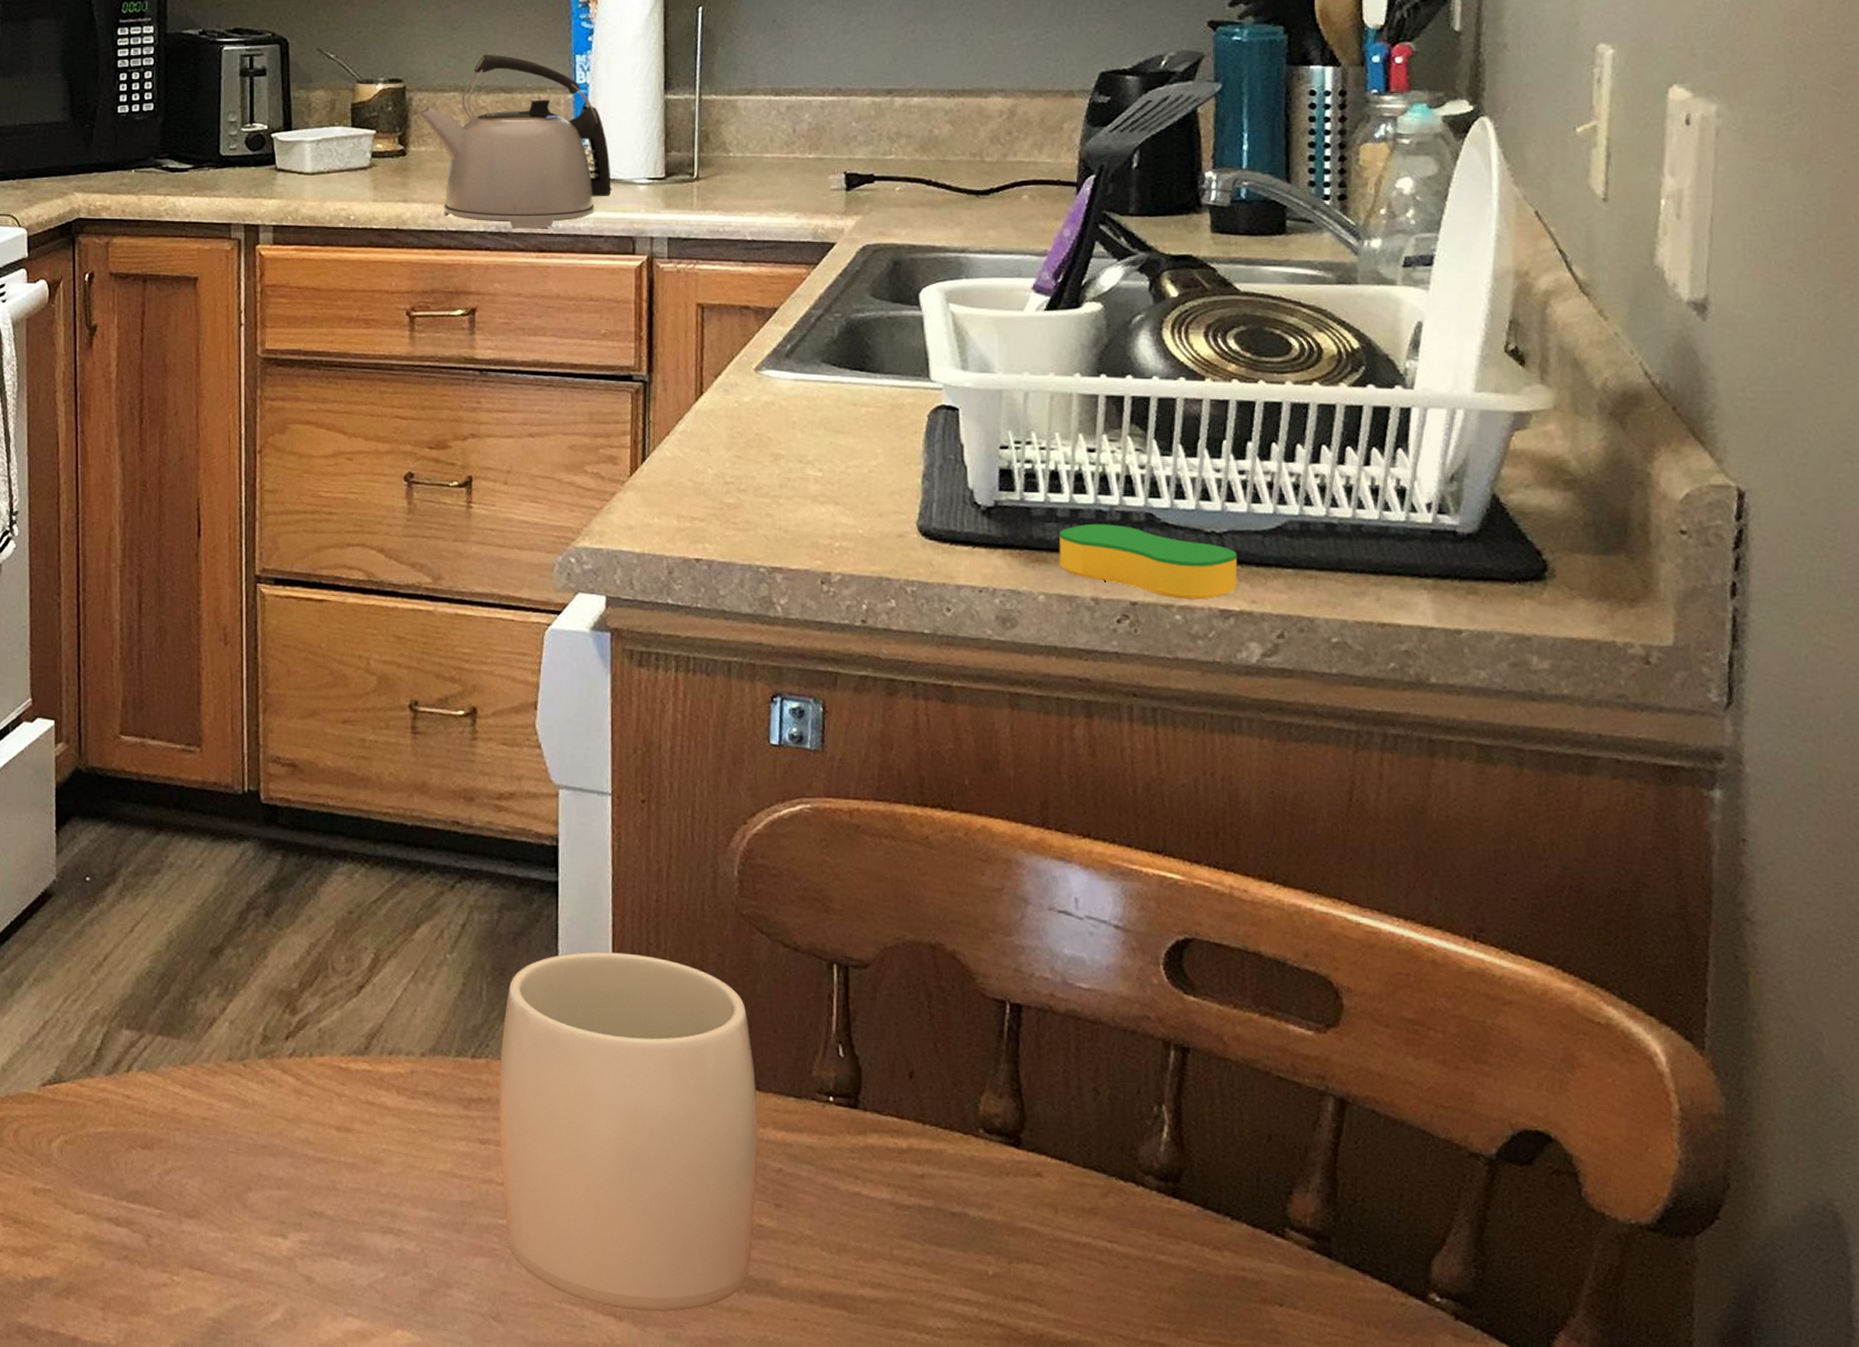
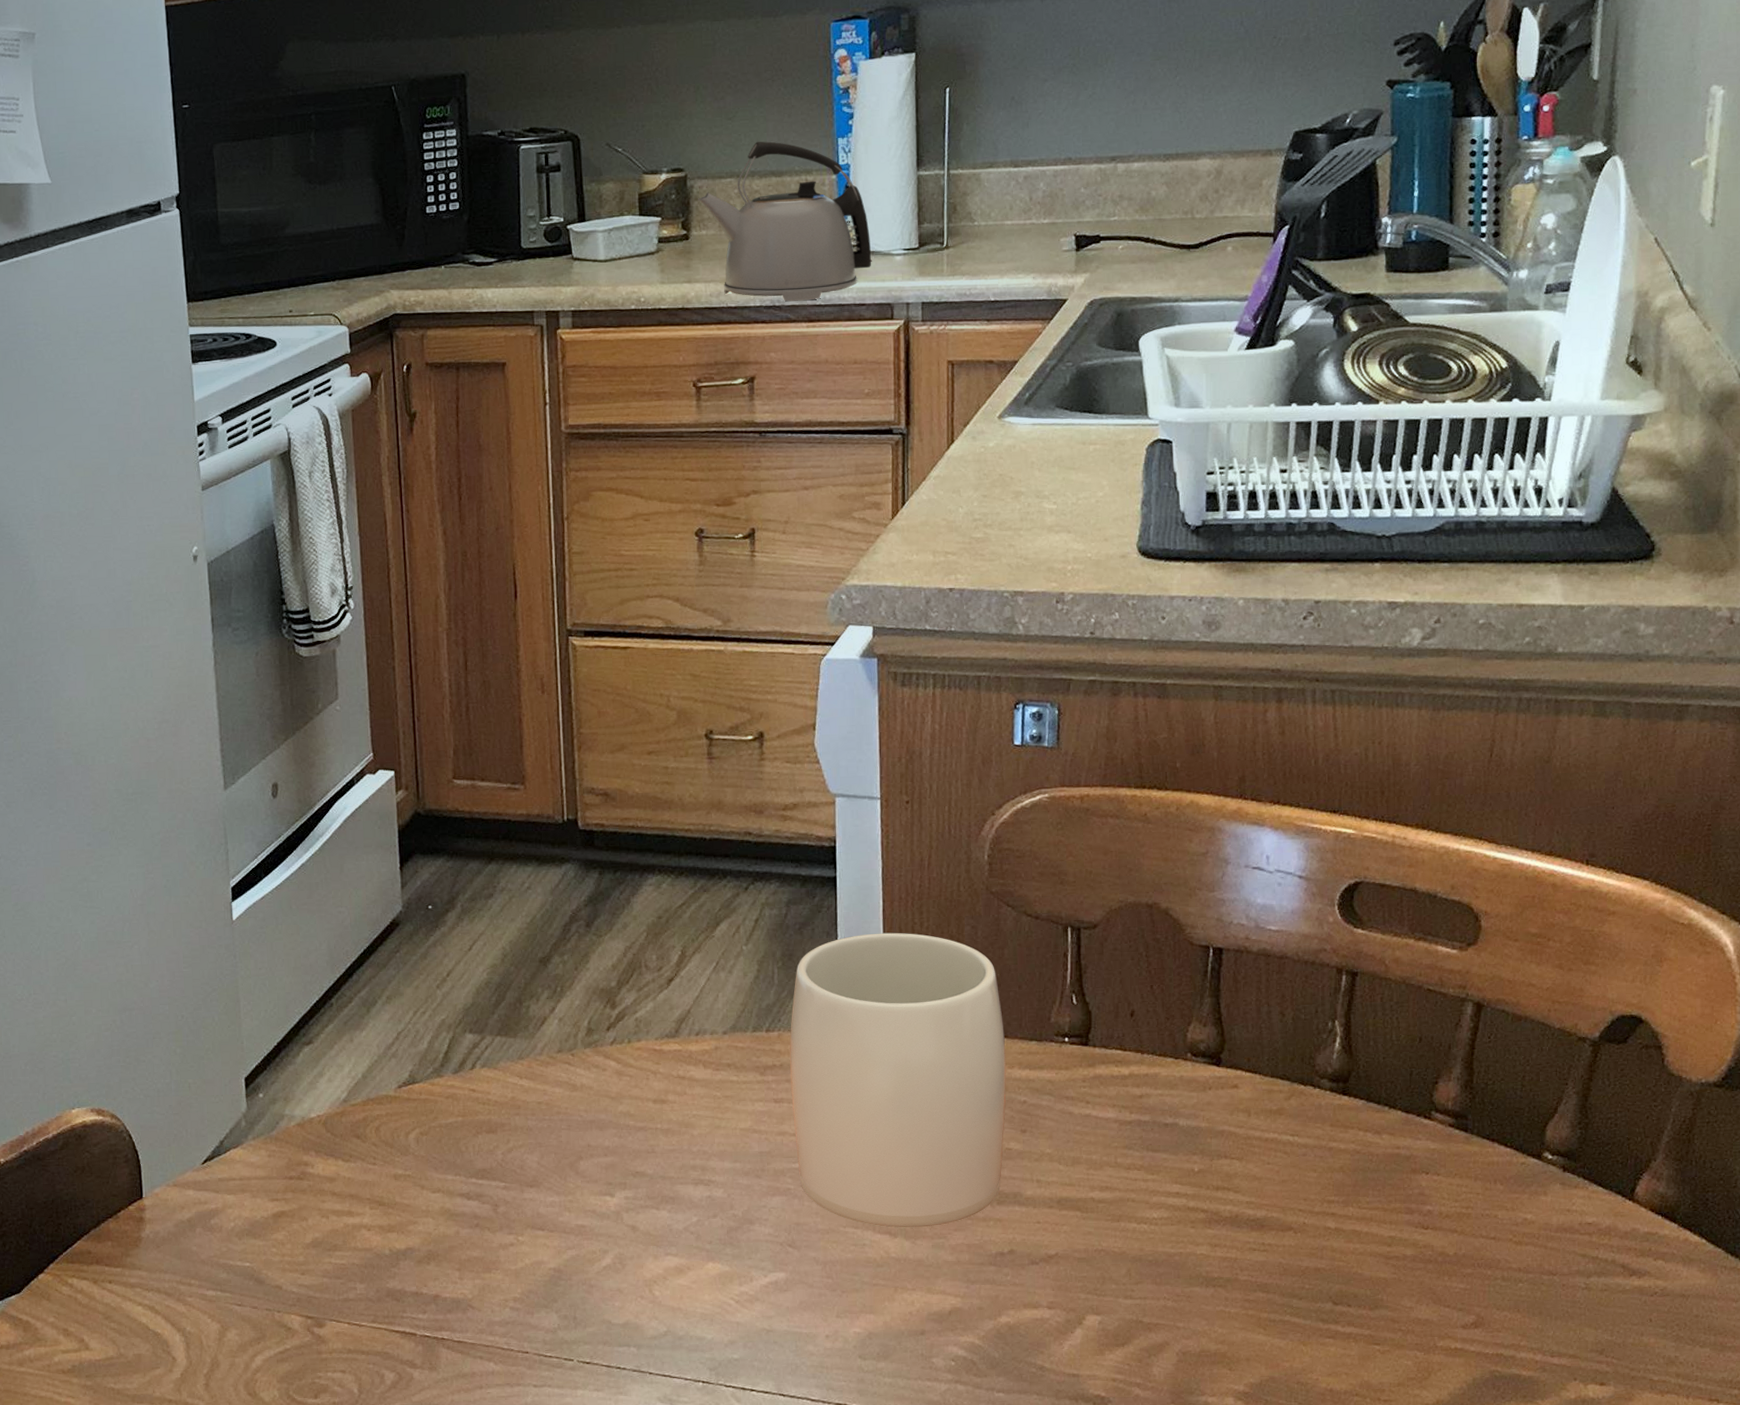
sponge: present [1059,523,1238,600] -> none [1256,534,1403,595]

